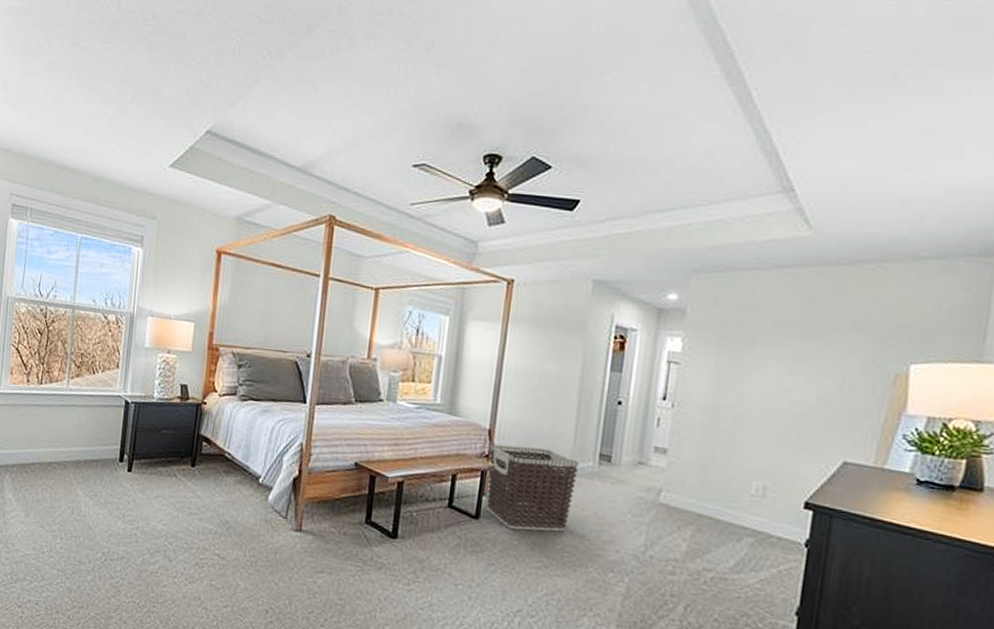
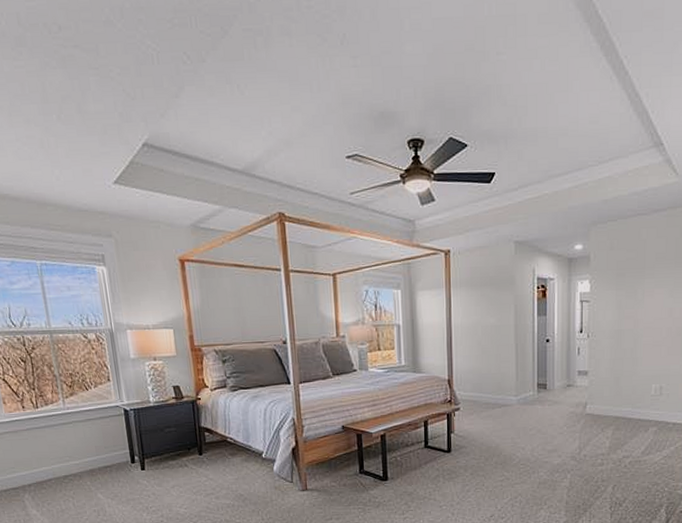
clothes hamper: present [486,444,579,532] -> none [451,387,522,455]

